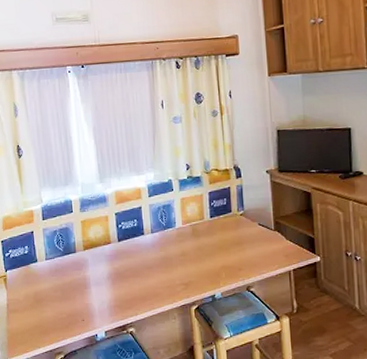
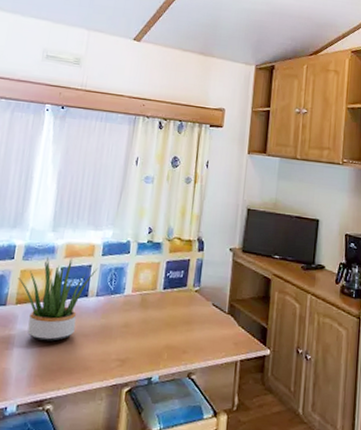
potted plant: none [80,203,148,277] -> present [18,256,98,342]

